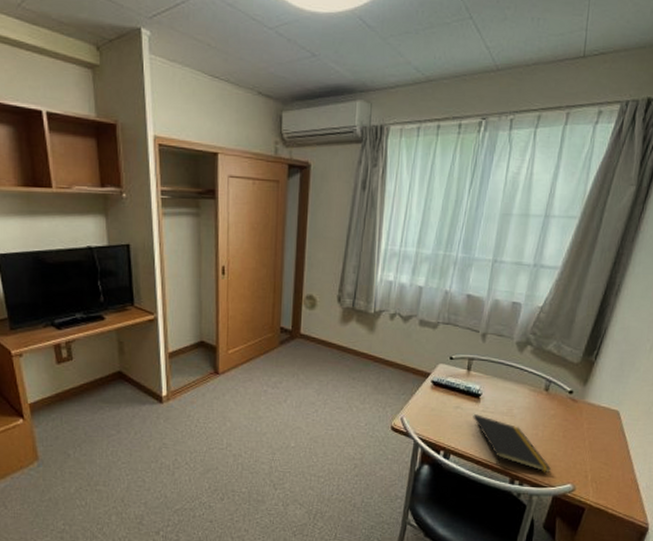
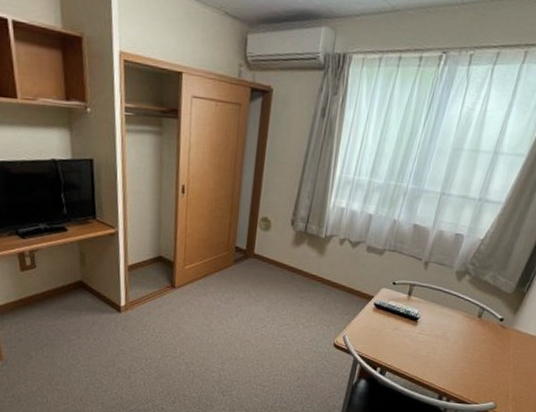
notepad: present [473,414,552,473] -> none [409,336,477,391]

